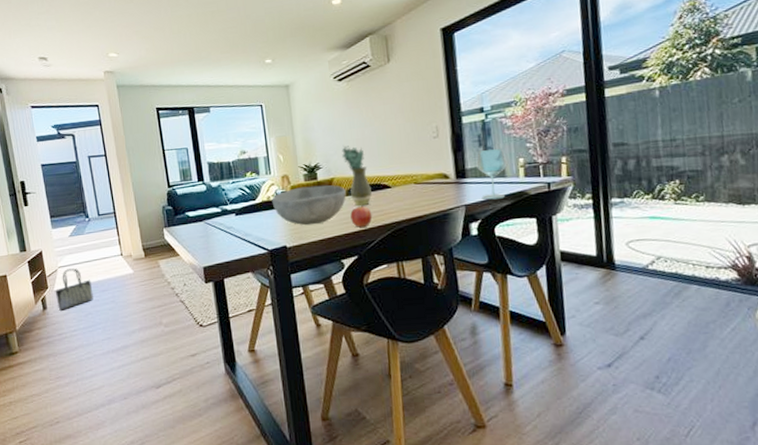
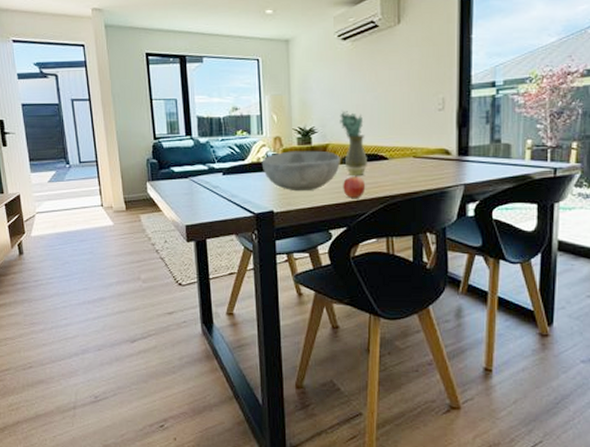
tote bag: present [55,268,94,311] -> none [32,215,72,257]
wine glass: present [476,149,507,200] -> none [481,128,513,181]

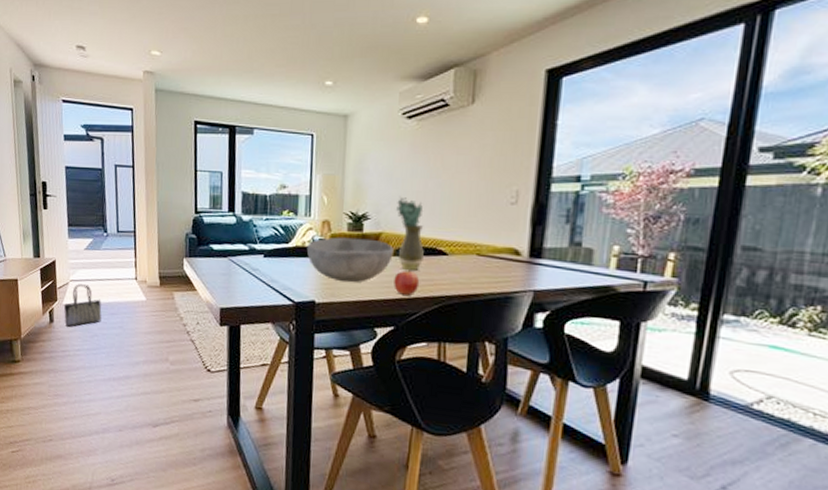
tote bag: none [32,215,72,257] -> present [63,284,103,327]

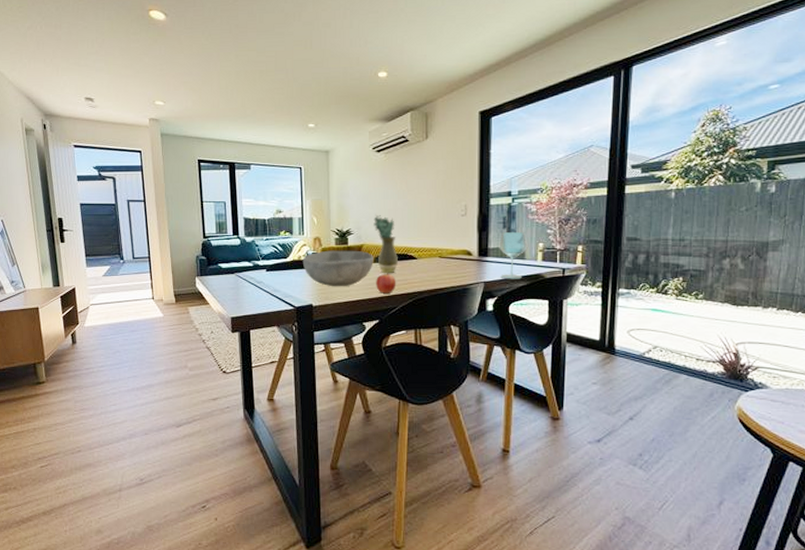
tote bag: present [63,284,103,327] -> none [85,307,123,346]
wine glass: none [556,229,597,291] -> present [499,232,527,279]

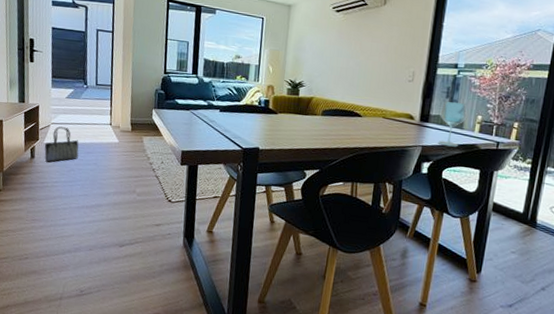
tote bag: none [85,307,123,346] -> present [44,126,79,163]
bowl: present [302,250,374,287] -> none [254,99,322,135]
vase: present [374,215,398,274] -> none [325,71,345,128]
fruit: present [376,272,397,293] -> none [320,125,340,146]

